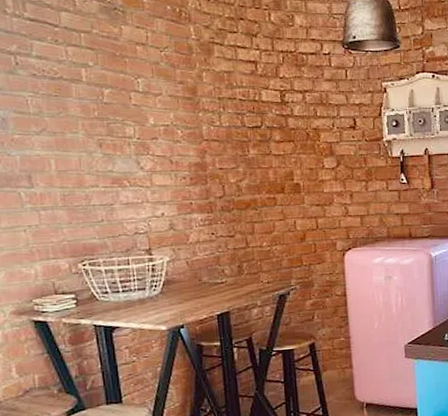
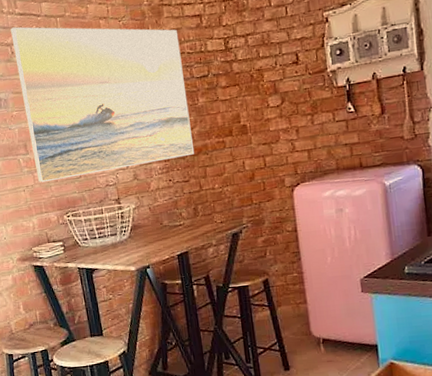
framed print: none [16,33,243,223] -> present [11,27,195,183]

